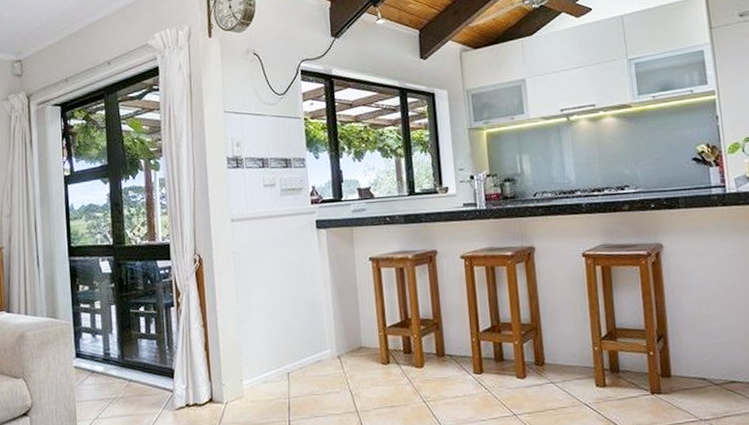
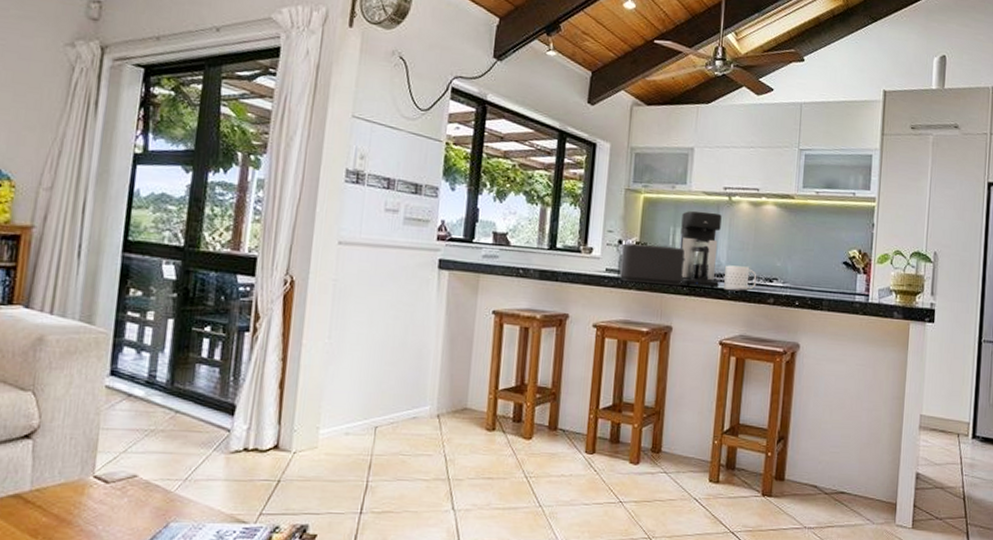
toaster: none [474,173,538,213] -> present [619,243,685,287]
coffee maker: none [525,134,572,207] -> present [678,210,722,288]
mug: none [575,179,609,205] -> present [724,265,757,292]

